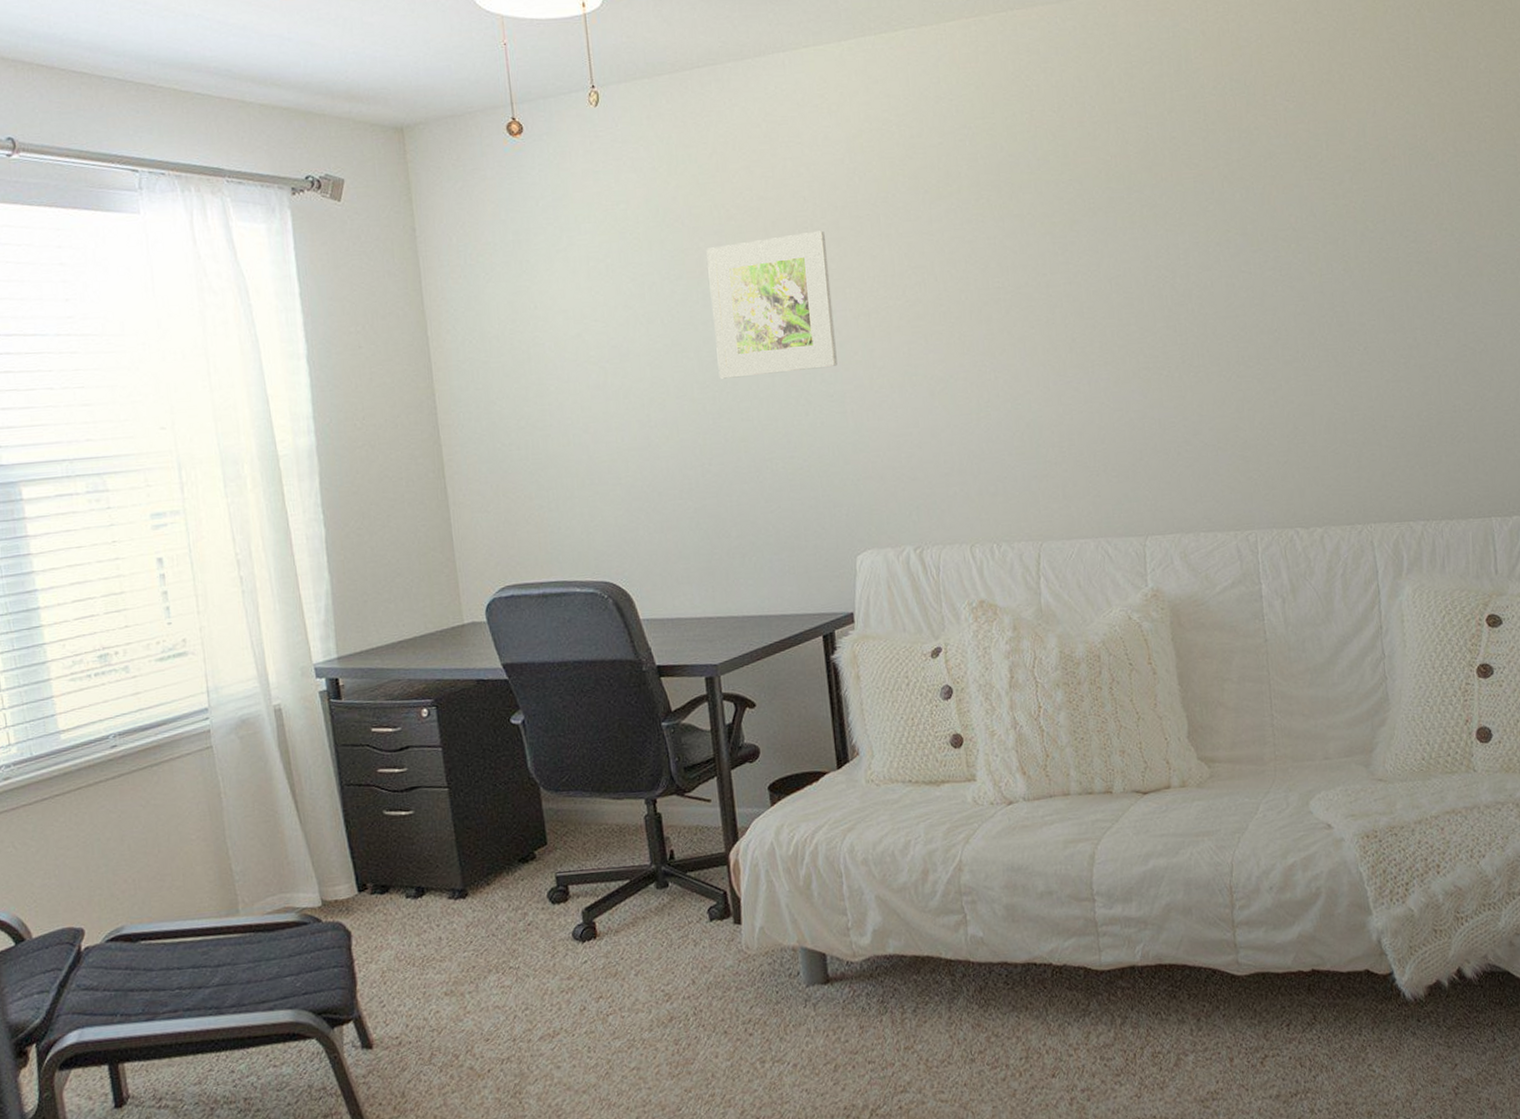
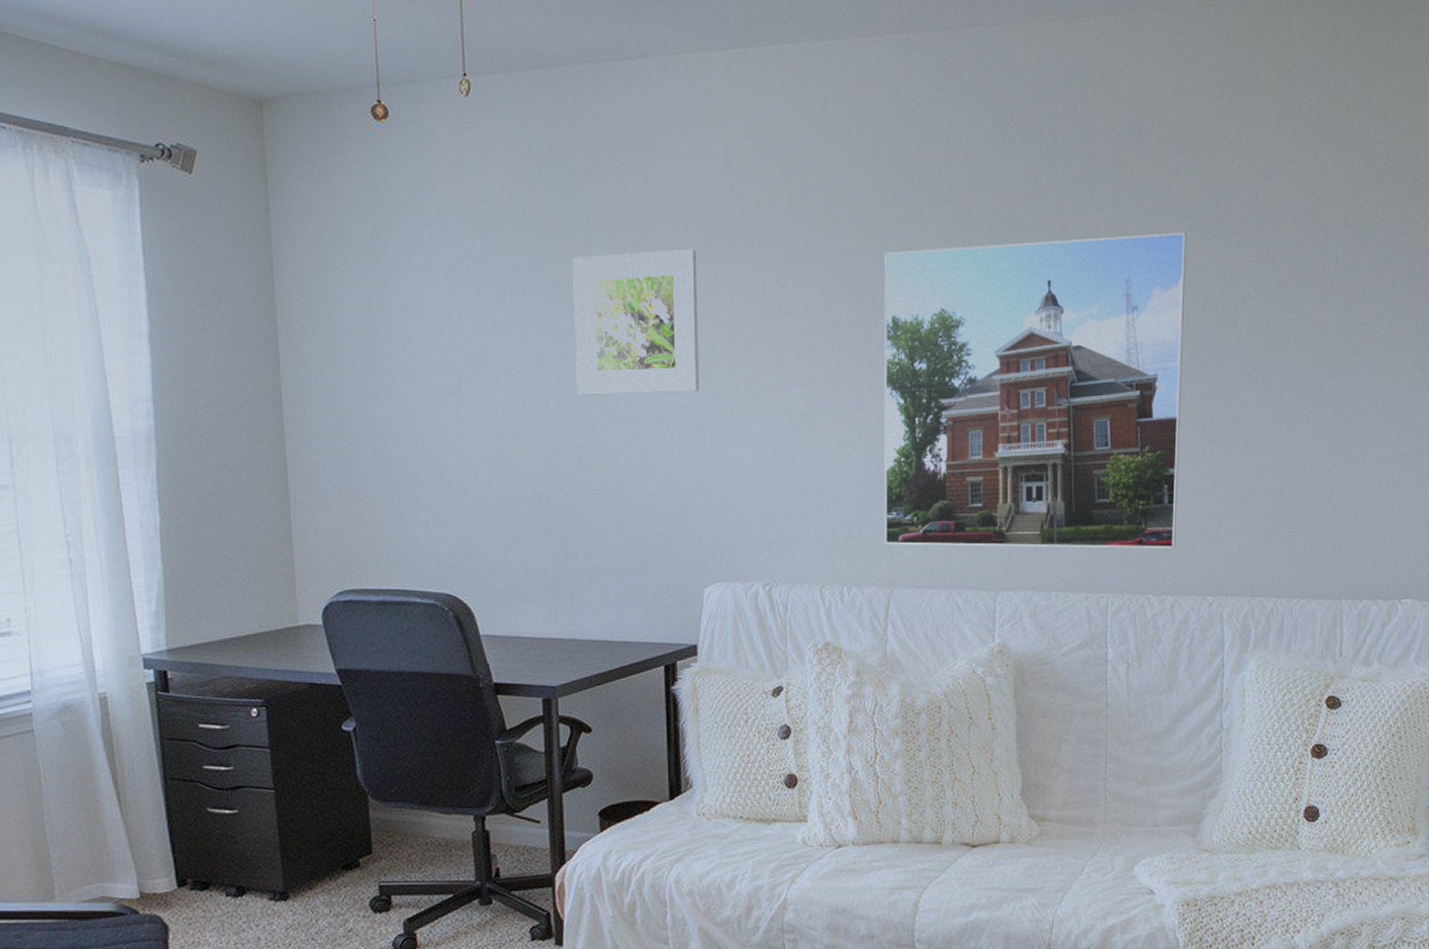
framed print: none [1007,173,1319,500] -> present [884,232,1187,549]

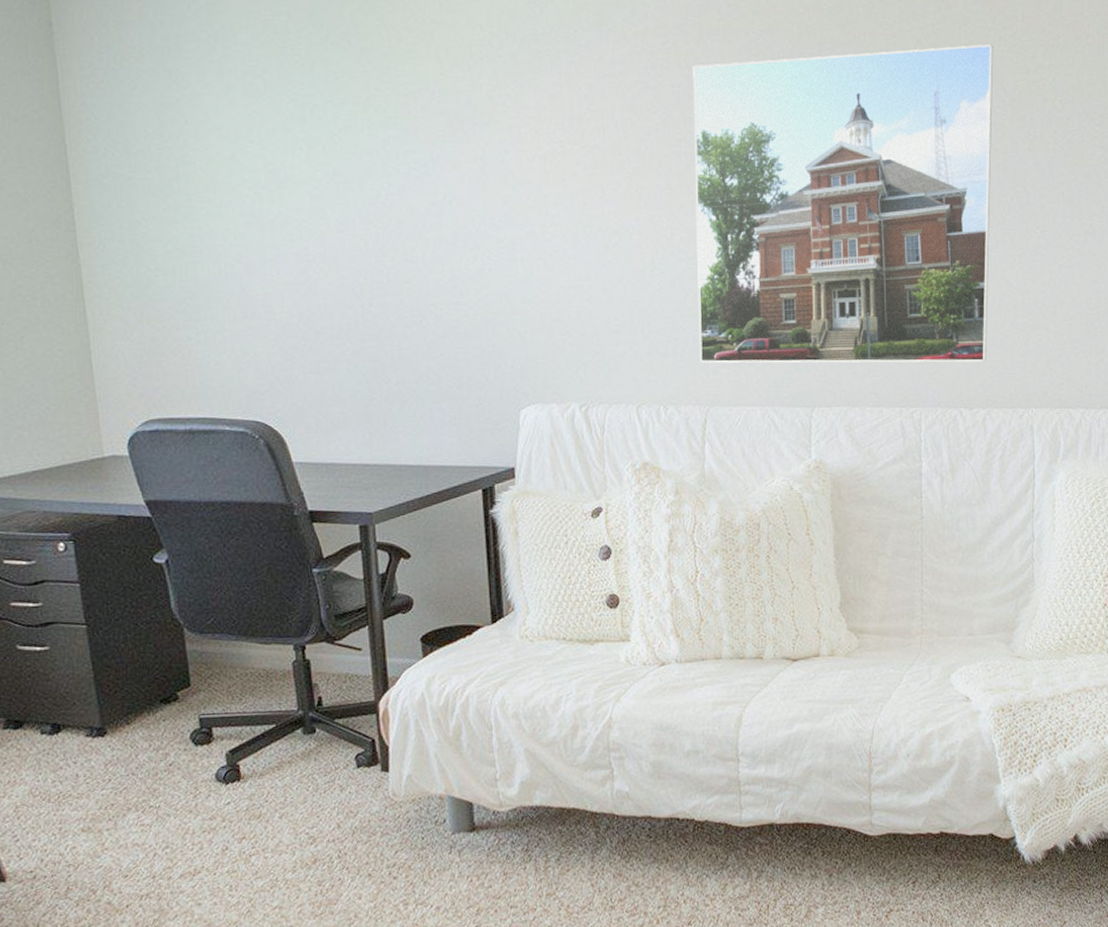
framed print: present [572,249,699,395] -> none [374,63,509,215]

